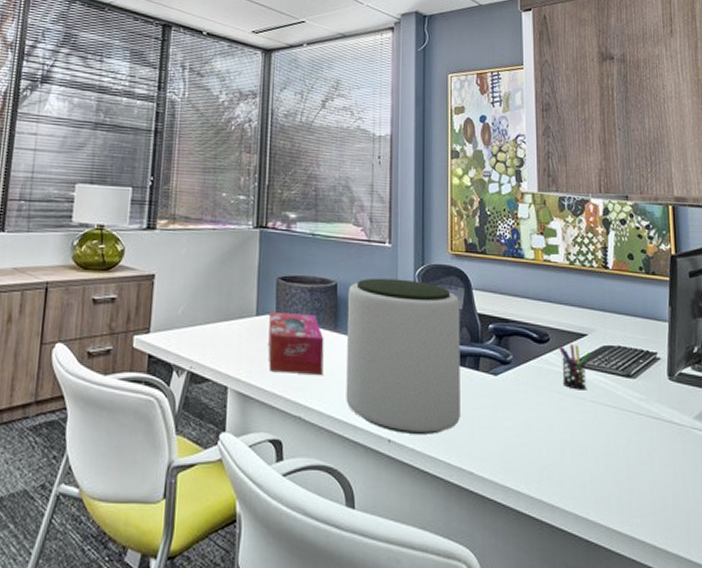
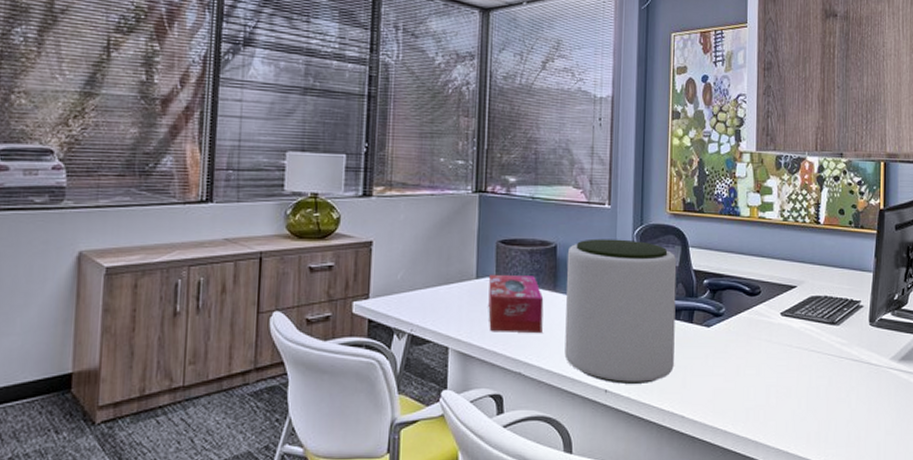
pen holder: present [559,344,591,390] -> none [769,296,799,338]

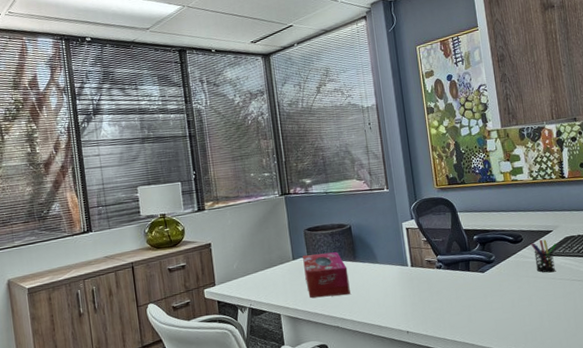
plant pot: present [564,238,677,384] -> none [360,213,460,326]
pen holder: none [769,296,799,338] -> present [531,239,557,273]

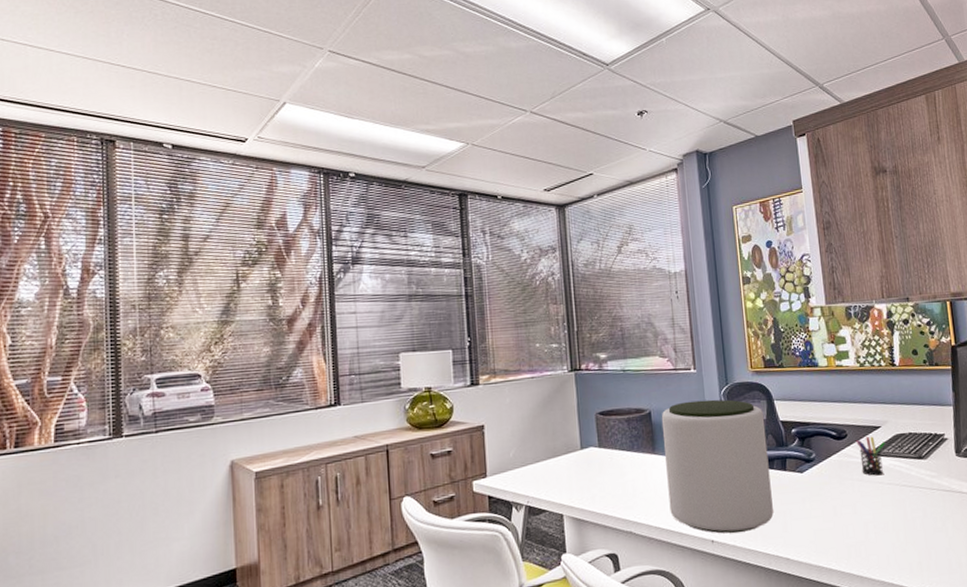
tissue box: present [303,252,350,298] -> none [593,441,647,496]
plant pot: none [360,213,460,326] -> present [661,399,774,534]

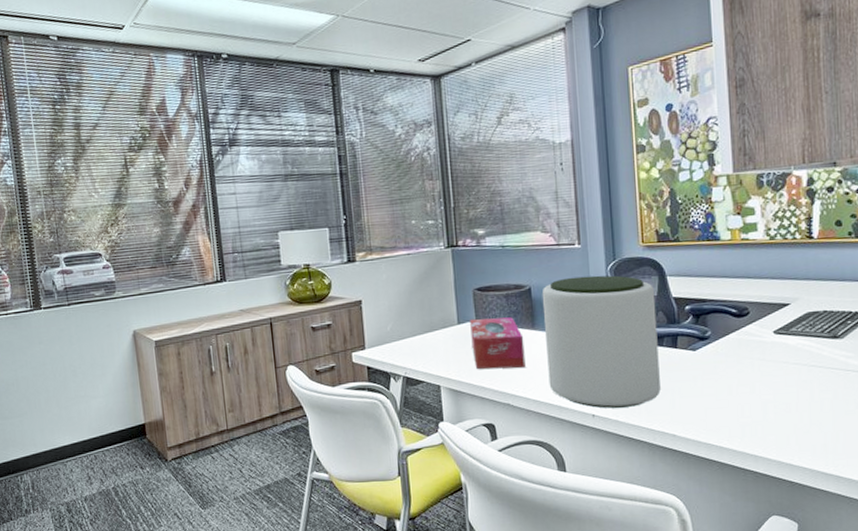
tissue box: none [593,441,647,496] -> present [470,317,526,370]
pen holder: present [856,436,885,476] -> none [760,314,794,355]

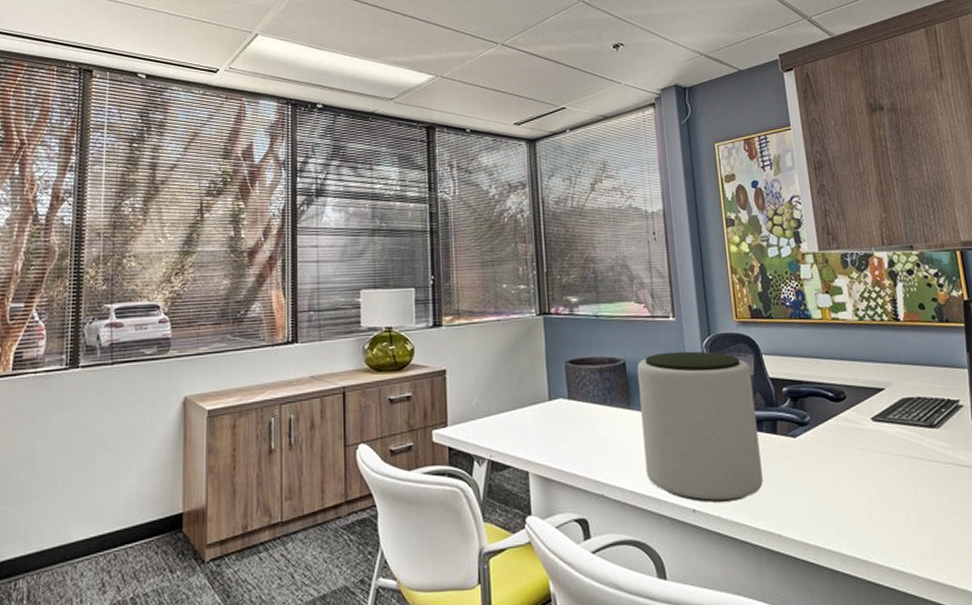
tissue box: present [470,317,526,370] -> none [562,394,621,454]

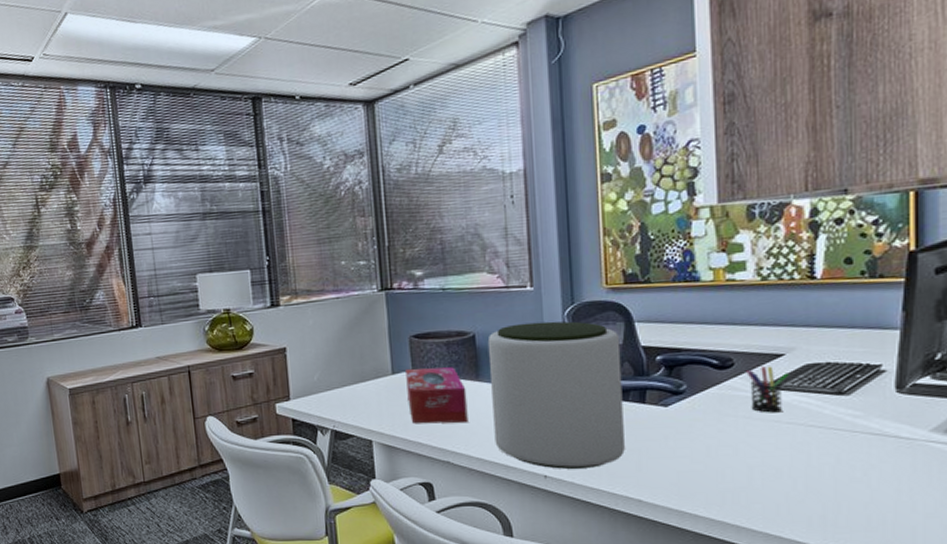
tissue box: none [562,394,621,454] -> present [406,367,468,424]
pen holder: none [856,399,890,445] -> present [746,366,788,413]

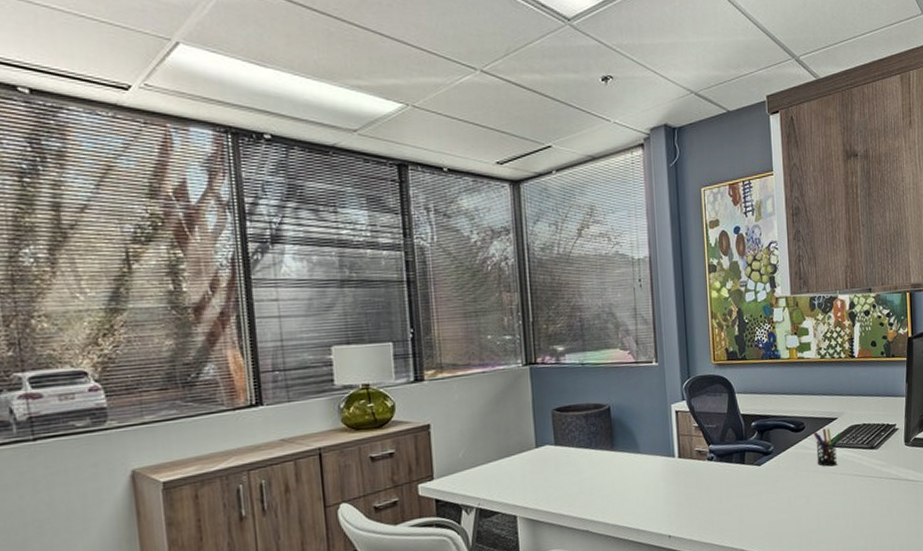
tissue box: present [406,367,468,424] -> none [548,438,605,495]
plant pot: present [487,321,625,469] -> none [621,393,730,529]

